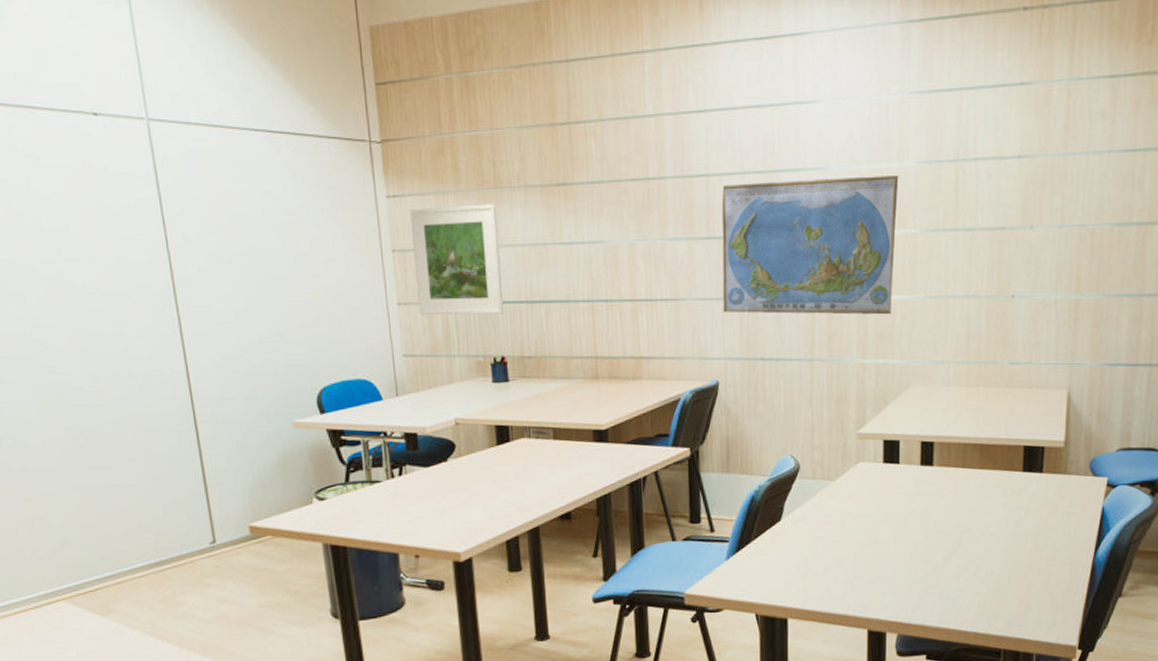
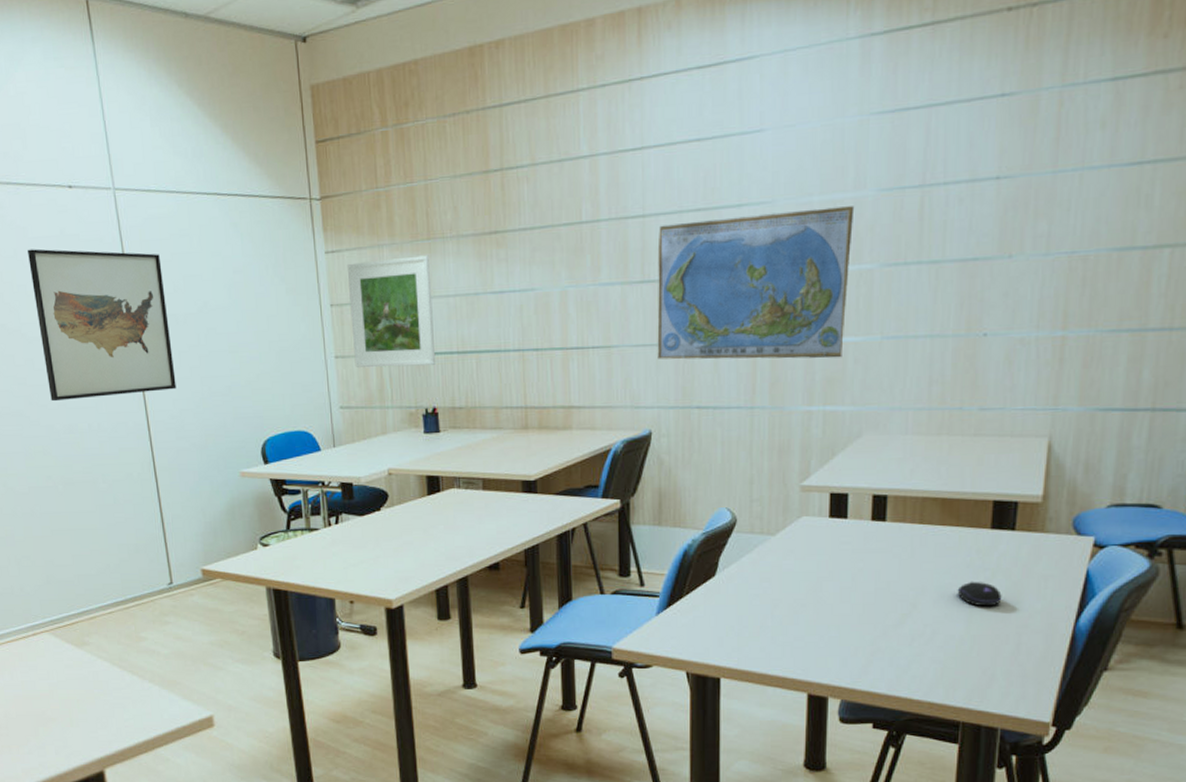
wall art: none [43,179,220,346] -> present [28,248,177,402]
computer mouse: none [996,519,1033,543] -> present [957,581,1002,607]

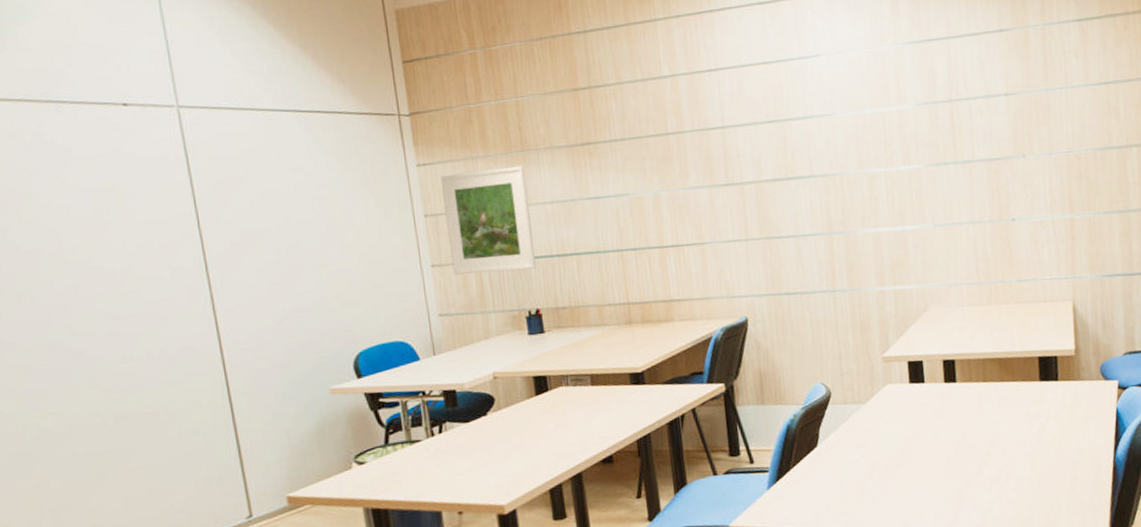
wall art: present [28,248,177,402] -> none [71,168,254,330]
world map: present [657,206,855,360] -> none [737,117,904,253]
computer mouse: present [957,581,1002,607] -> none [1020,427,1056,449]

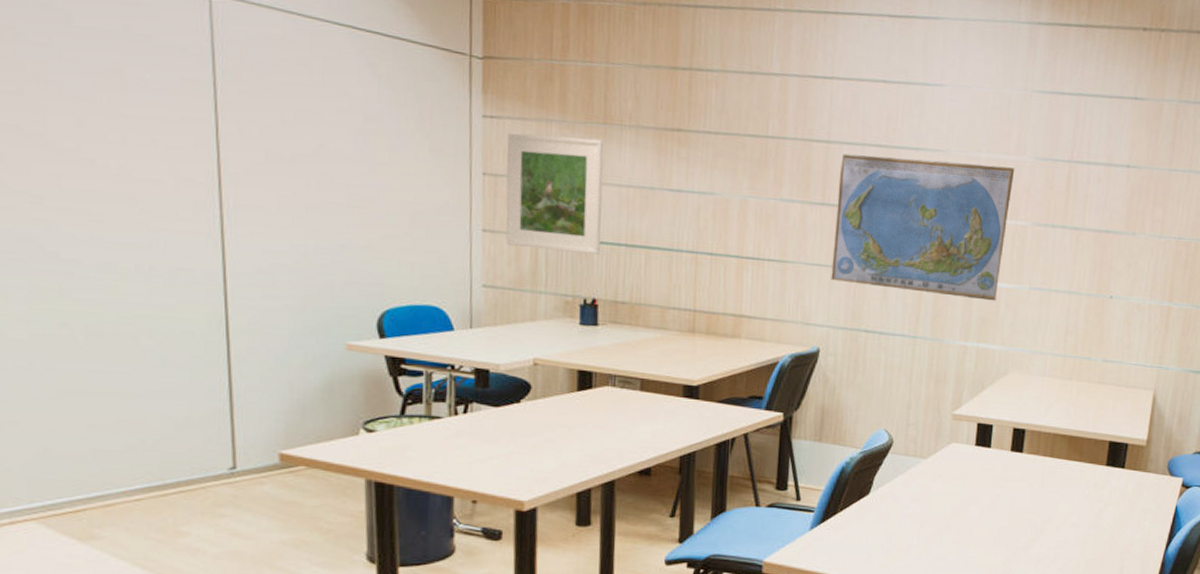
world map: none [737,117,904,253] -> present [831,153,1015,301]

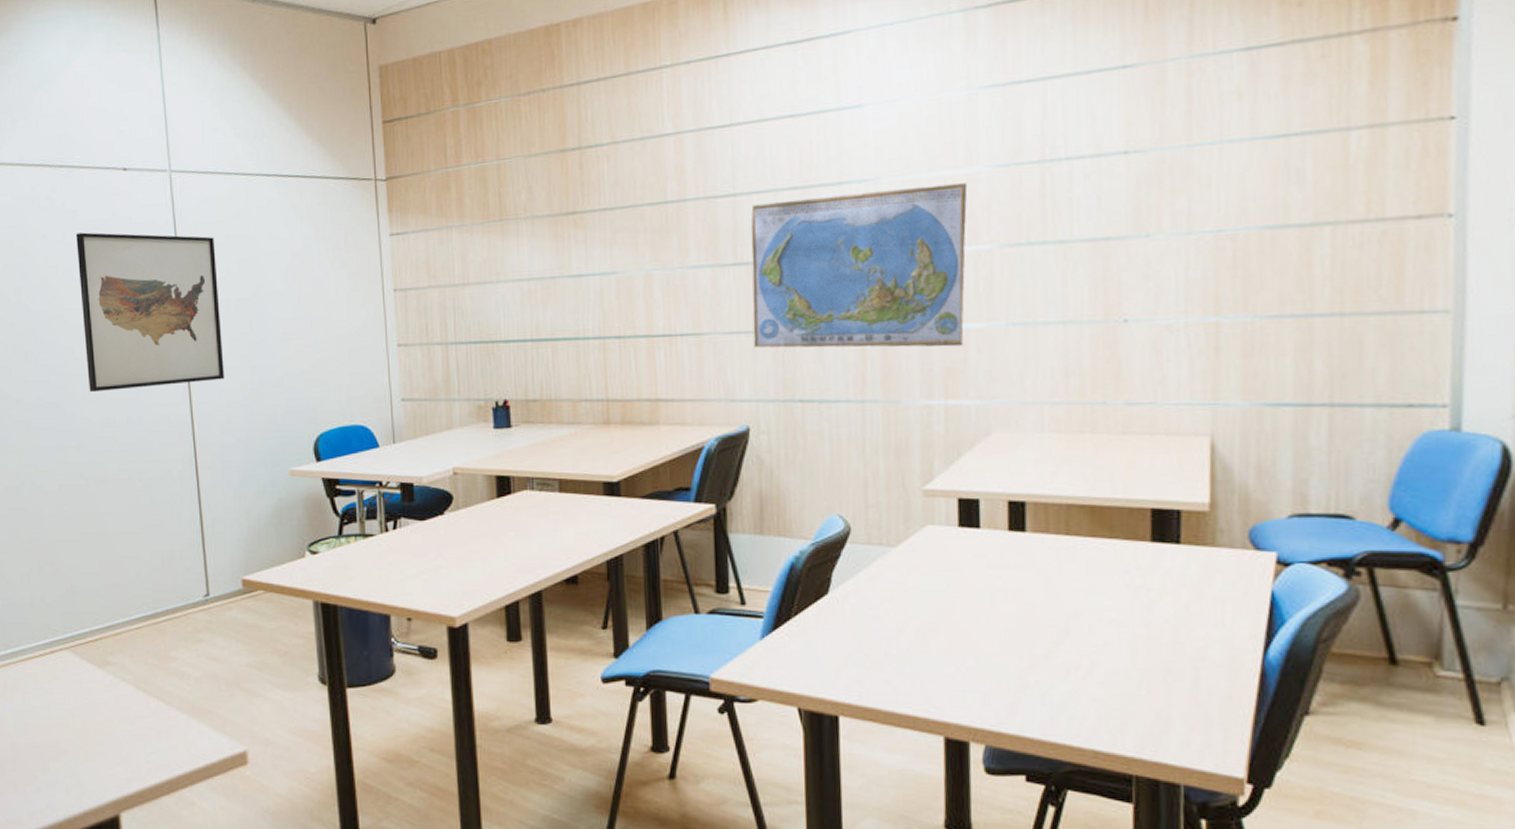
wall art: none [69,40,271,239] -> present [76,232,225,393]
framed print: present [505,133,604,254] -> none [412,237,508,357]

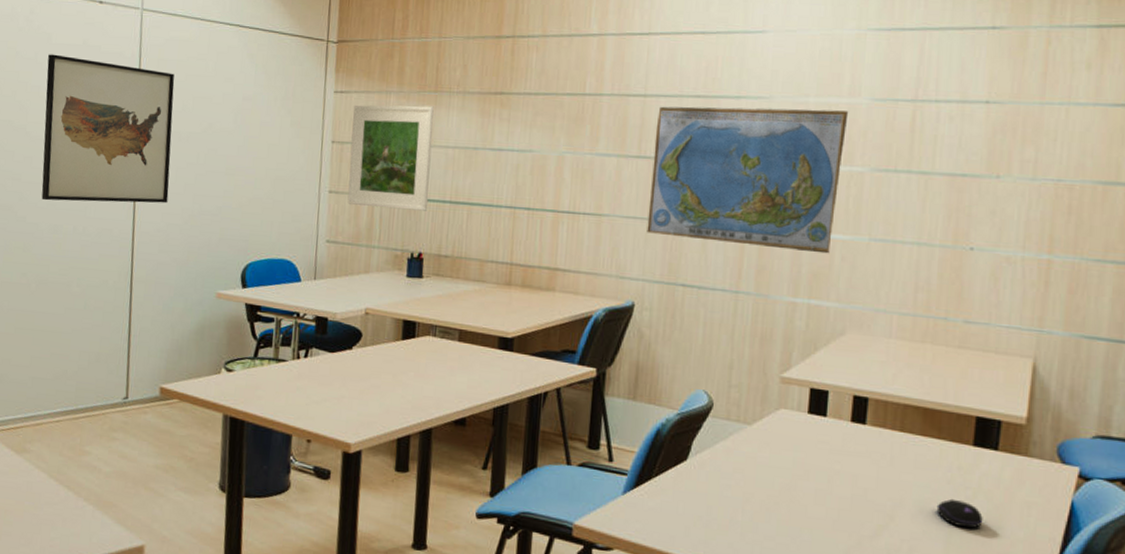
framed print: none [412,237,508,357] -> present [347,105,434,211]
computer mouse: none [1116,603,1171,635] -> present [936,498,983,529]

